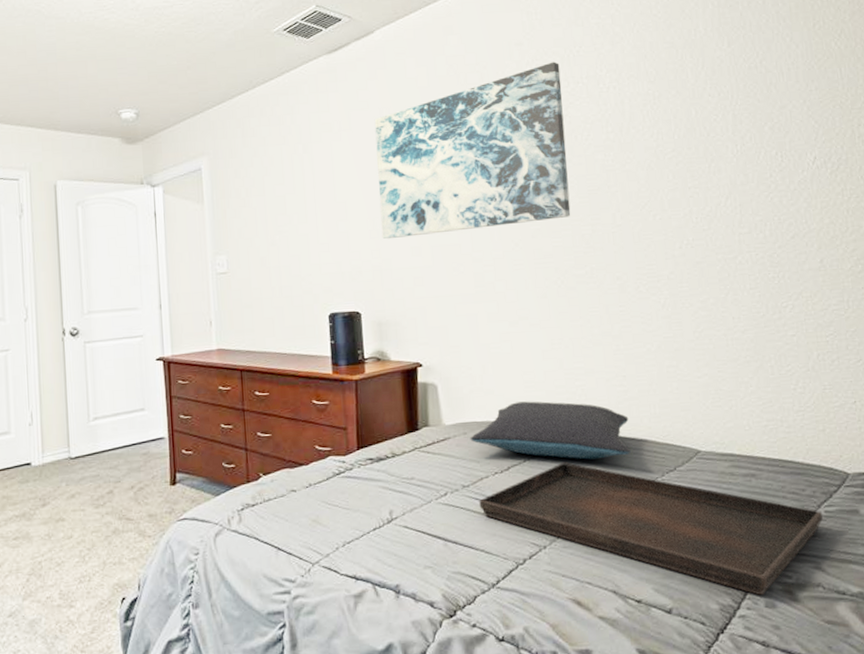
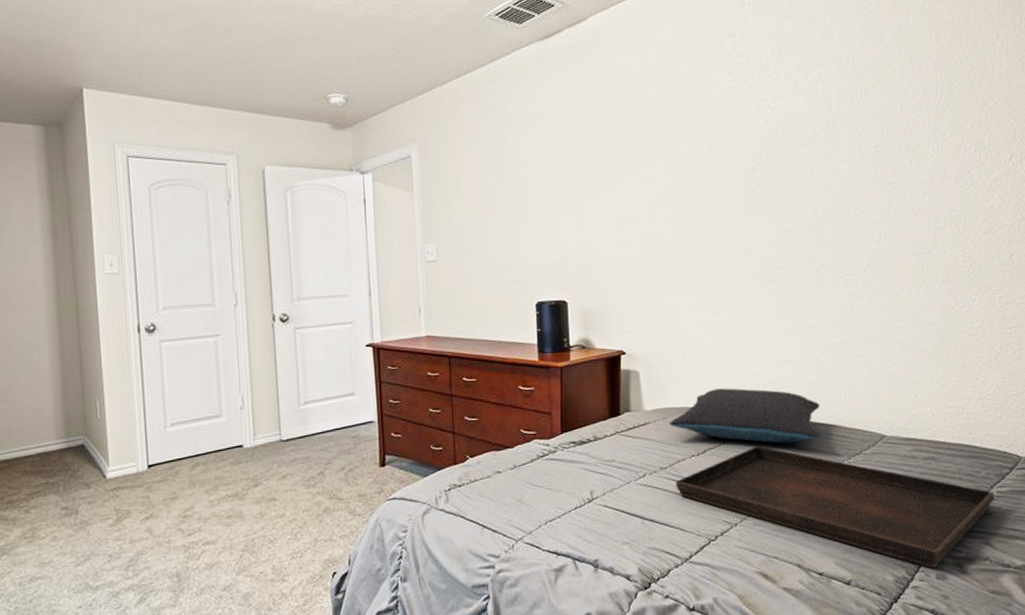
wall art: present [374,61,571,239] -> none [585,53,775,230]

